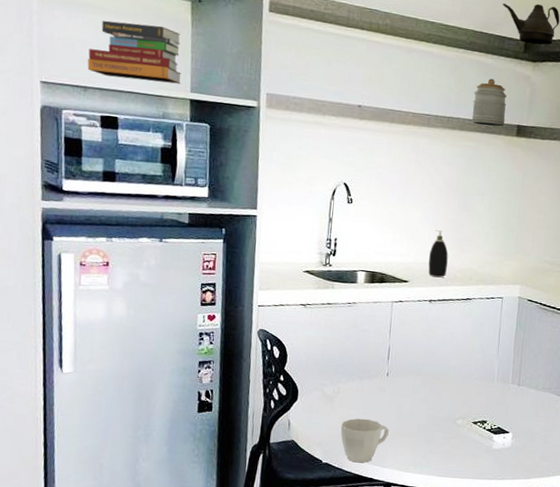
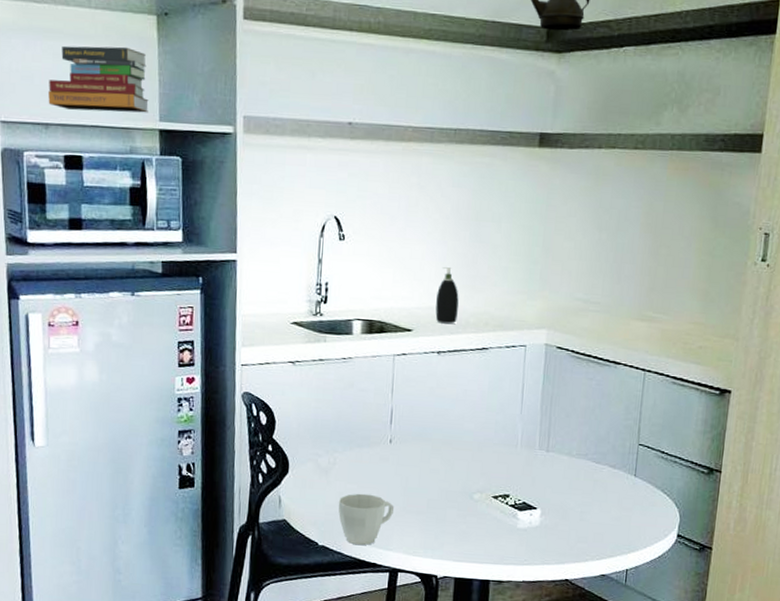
jar: present [471,78,507,127] -> none [483,78,526,137]

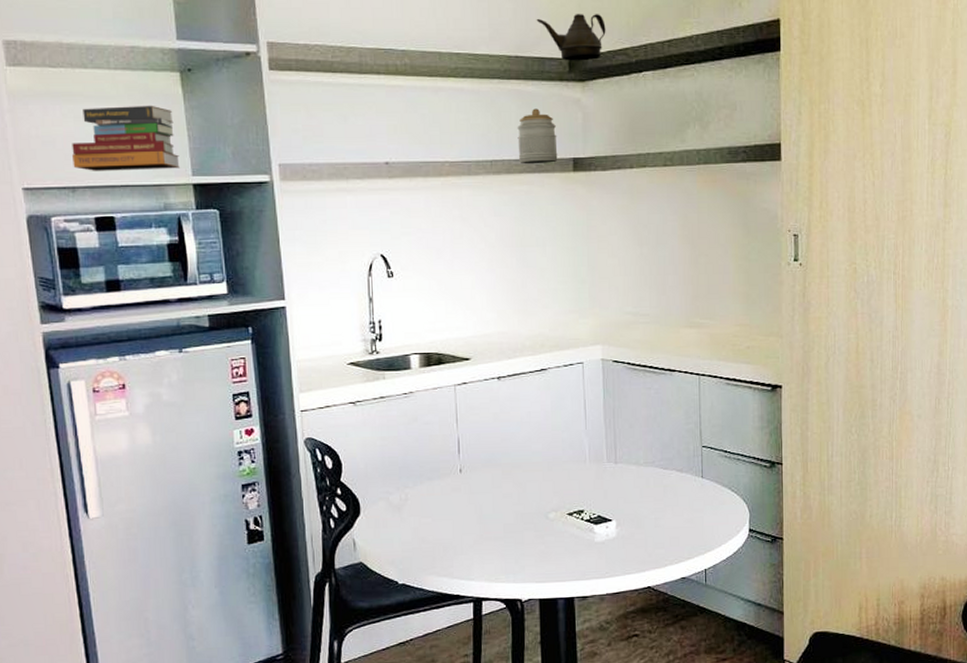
cup: present [338,493,395,546] -> none [414,526,472,579]
soap dispenser: present [435,267,459,324] -> none [491,294,513,350]
jar: none [483,78,526,137] -> present [517,108,558,165]

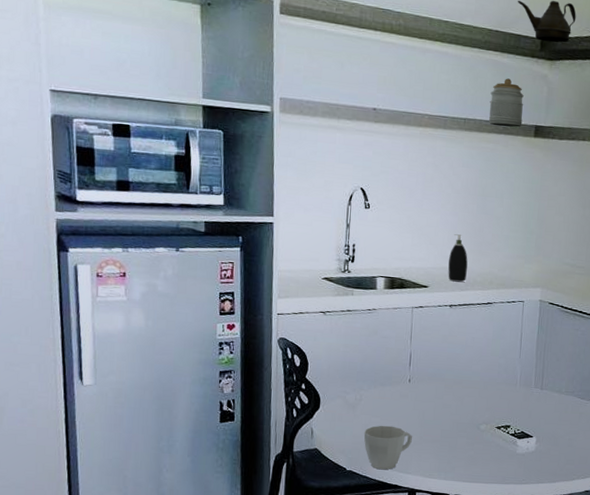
books: present [72,105,180,171] -> none [97,26,193,90]
cup: none [414,526,472,579] -> present [364,425,413,470]
soap dispenser: none [491,294,513,350] -> present [448,234,468,282]

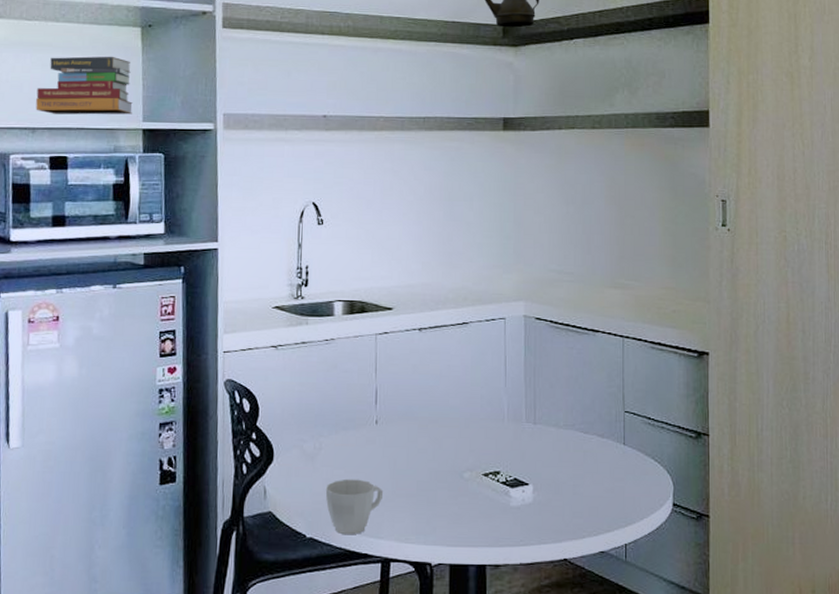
books: none [97,26,193,90] -> present [36,56,133,115]
soap dispenser: present [448,234,468,282] -> none [415,246,437,301]
jar: present [488,78,524,128] -> none [450,70,489,123]

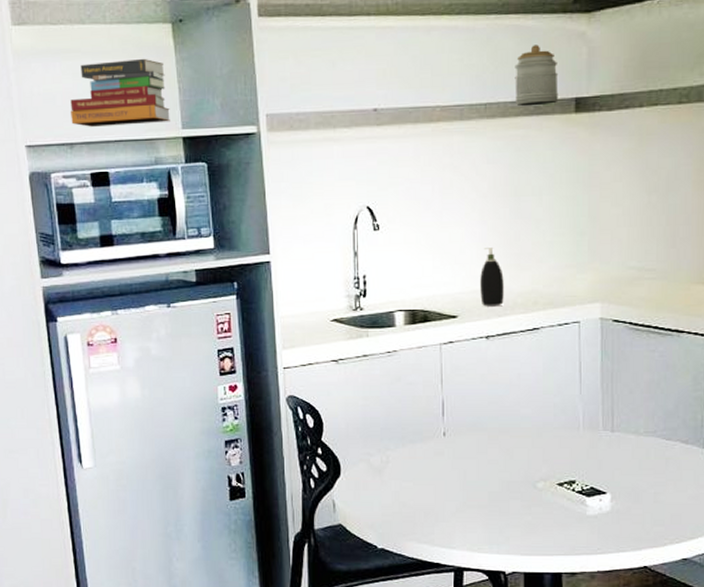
cup: present [325,479,384,535] -> none [394,491,454,546]
soap dispenser: none [415,246,437,301] -> present [480,248,504,307]
jar: none [450,70,489,123] -> present [515,44,559,107]

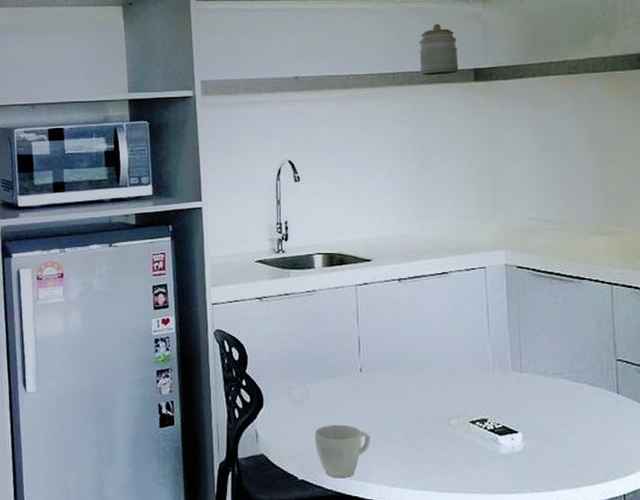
books: present [70,58,170,127] -> none [34,34,118,90]
cup: none [394,491,454,546] -> present [314,424,371,479]
soap dispenser: present [480,248,504,307] -> none [392,198,414,252]

